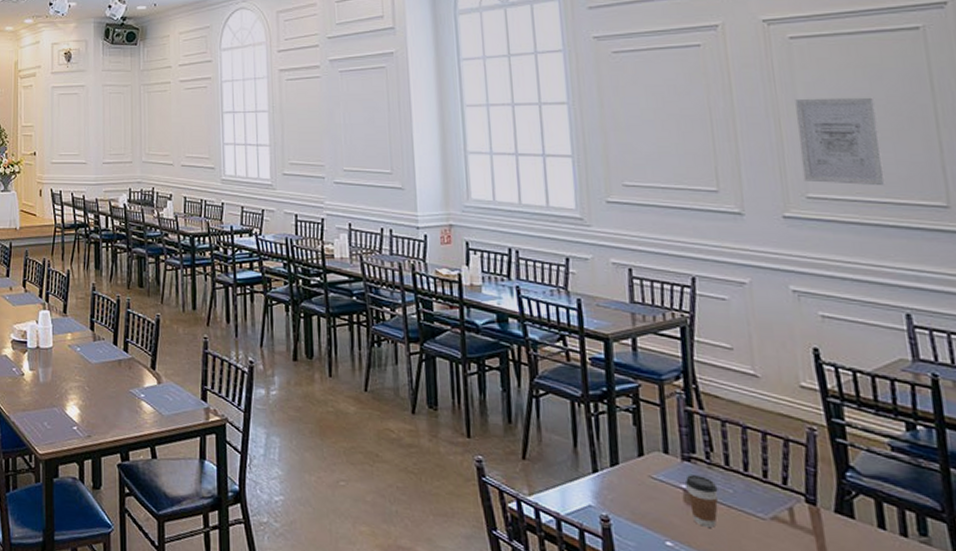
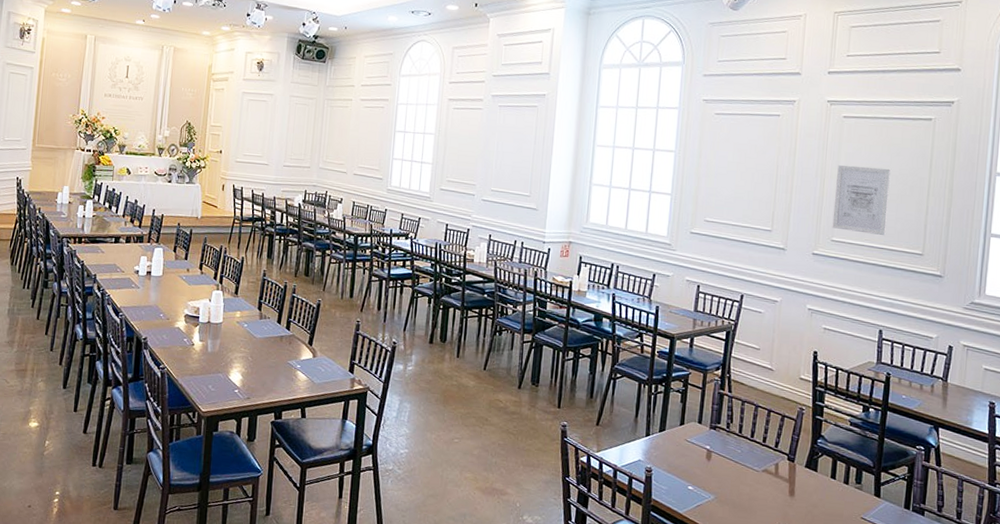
coffee cup: present [686,475,718,528] -> none [709,439,731,477]

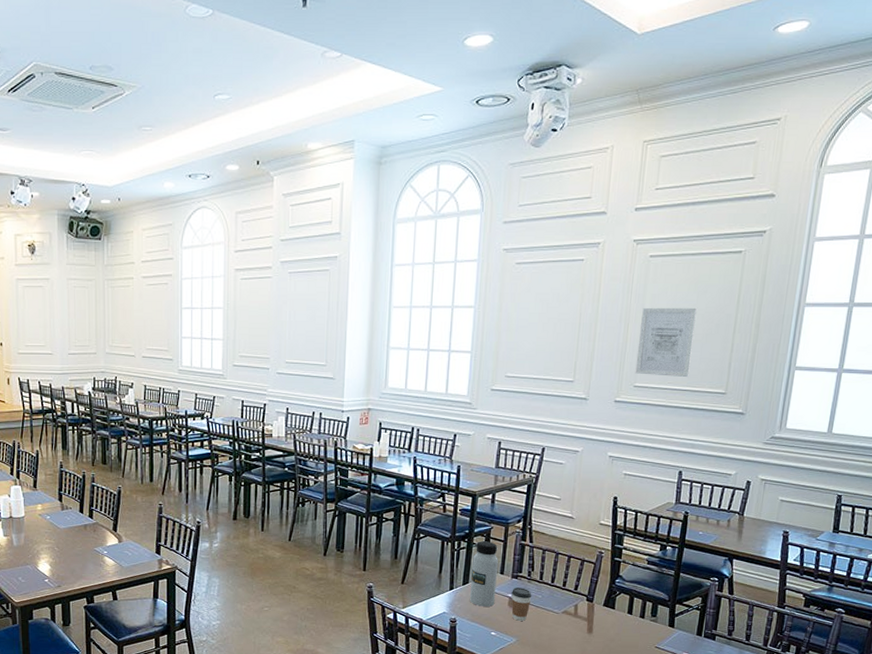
water bottle: none [666,386,696,458] -> present [469,541,498,607]
coffee cup: none [709,439,731,477] -> present [511,587,532,621]

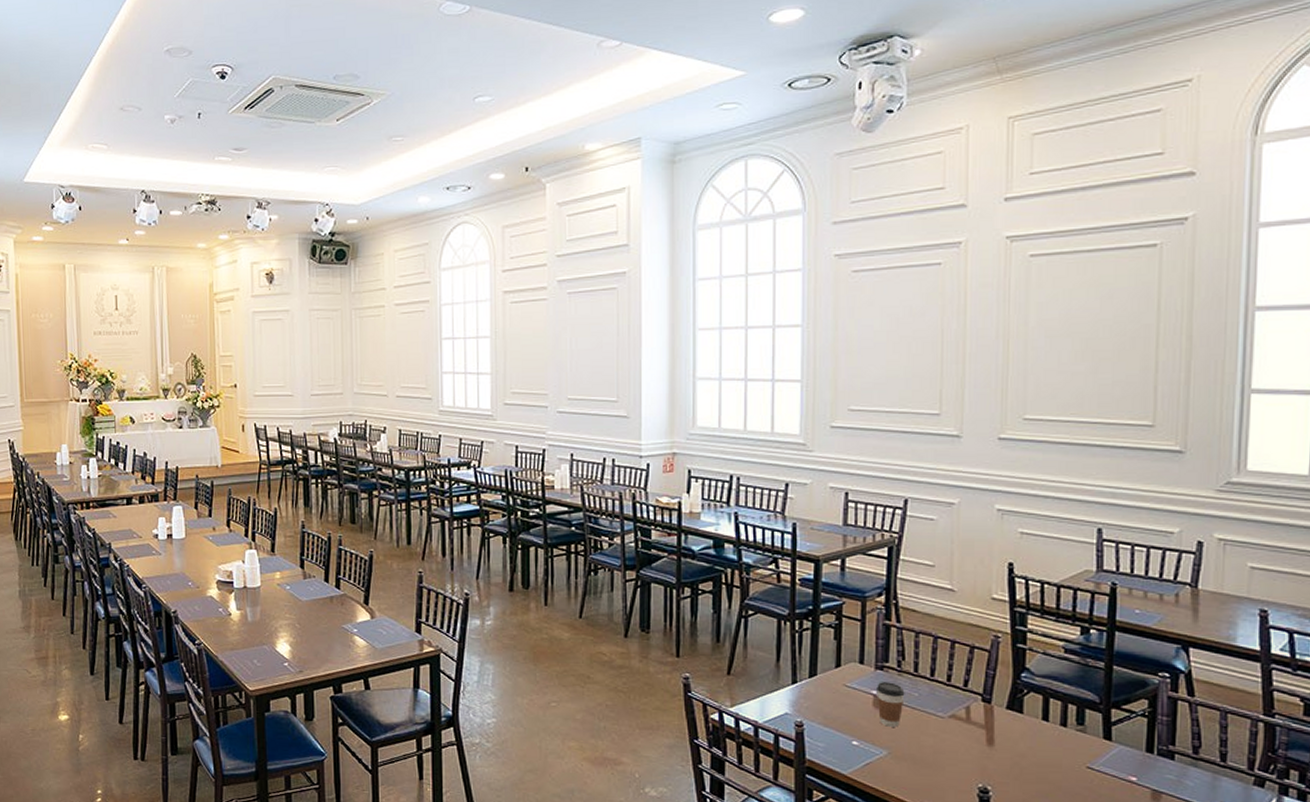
water bottle: present [469,541,498,607] -> none [819,620,855,707]
wall art: present [635,307,698,378] -> none [1023,317,1103,407]

